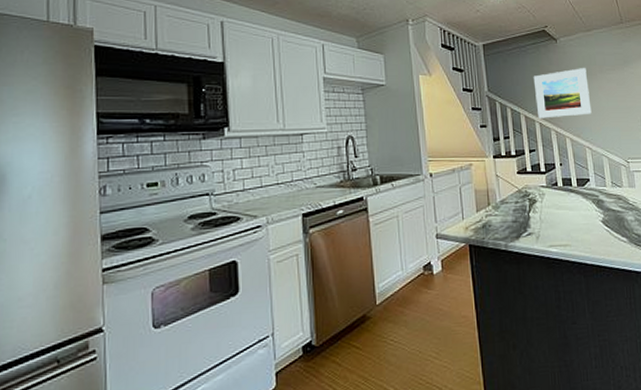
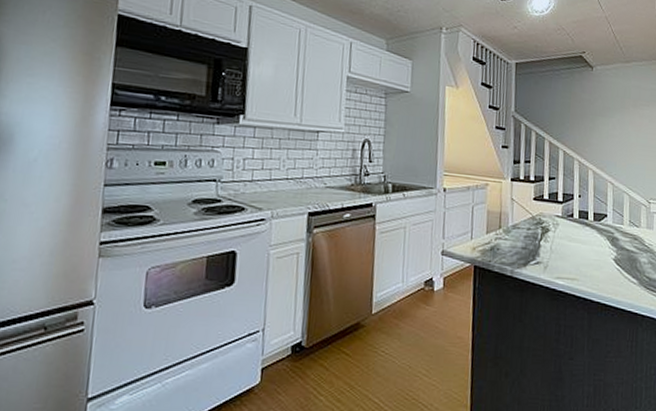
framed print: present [533,68,592,119] -> none [562,99,620,149]

